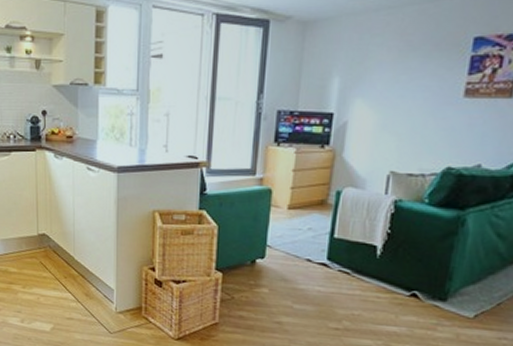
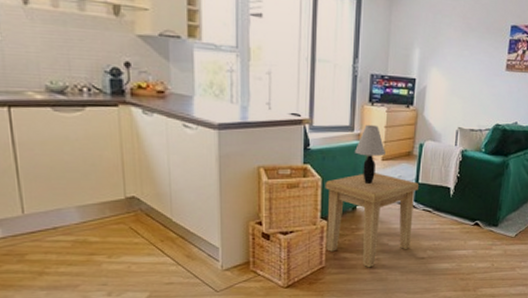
side table: none [221,223,333,332] -> present [325,173,418,268]
table lamp: none [256,167,293,236] -> present [355,124,385,185]

